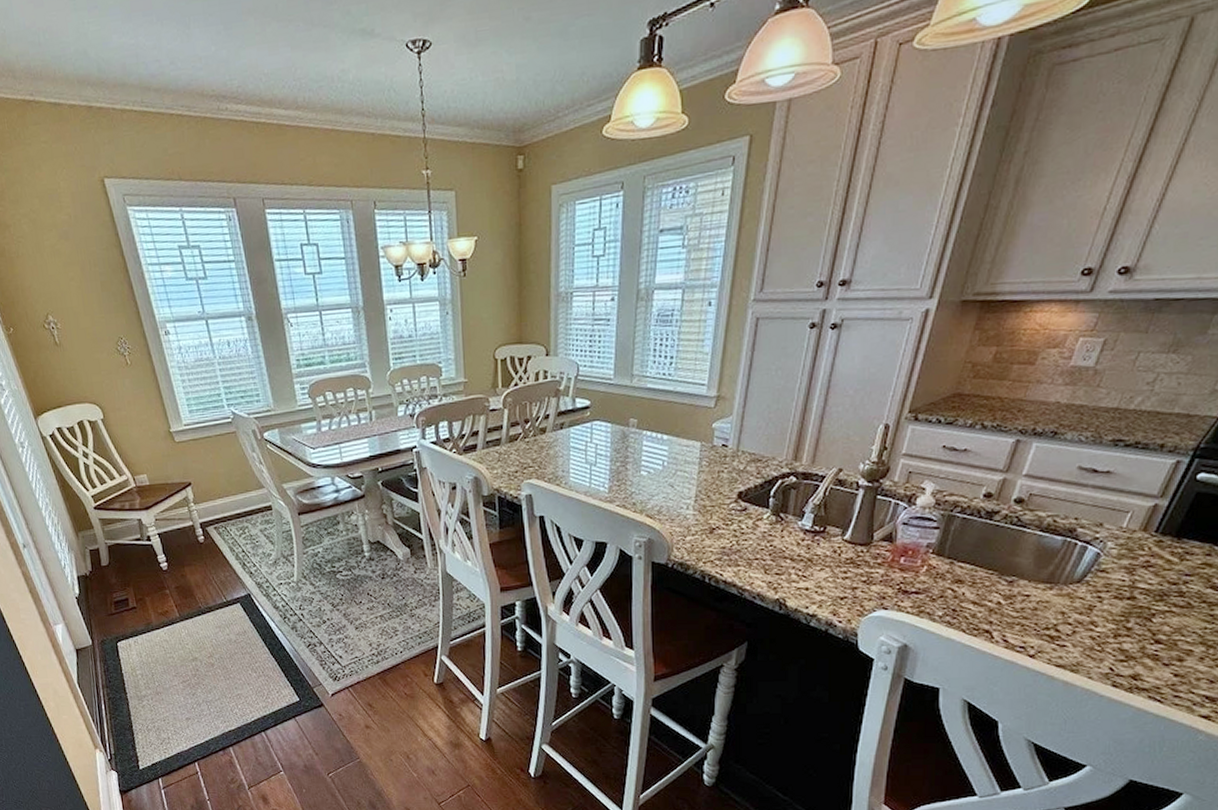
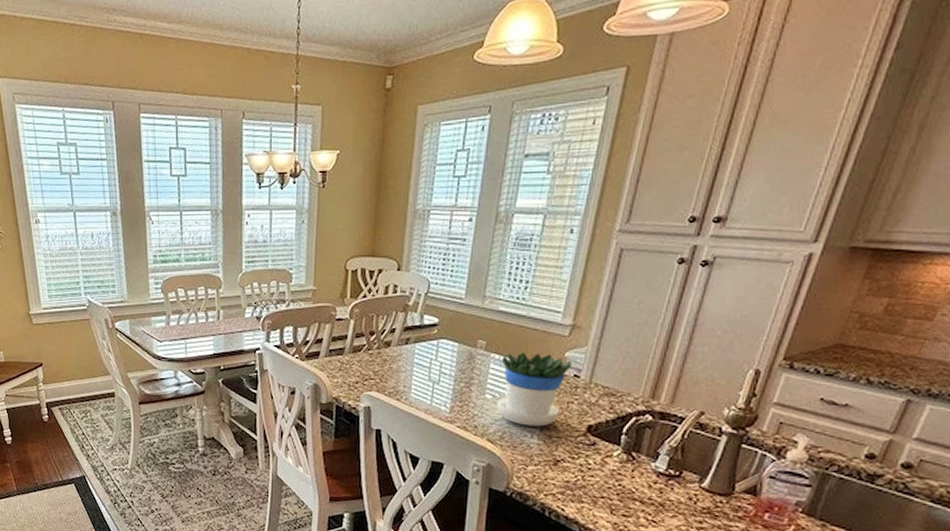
flowerpot: none [652,426,719,499] -> present [497,353,571,427]

